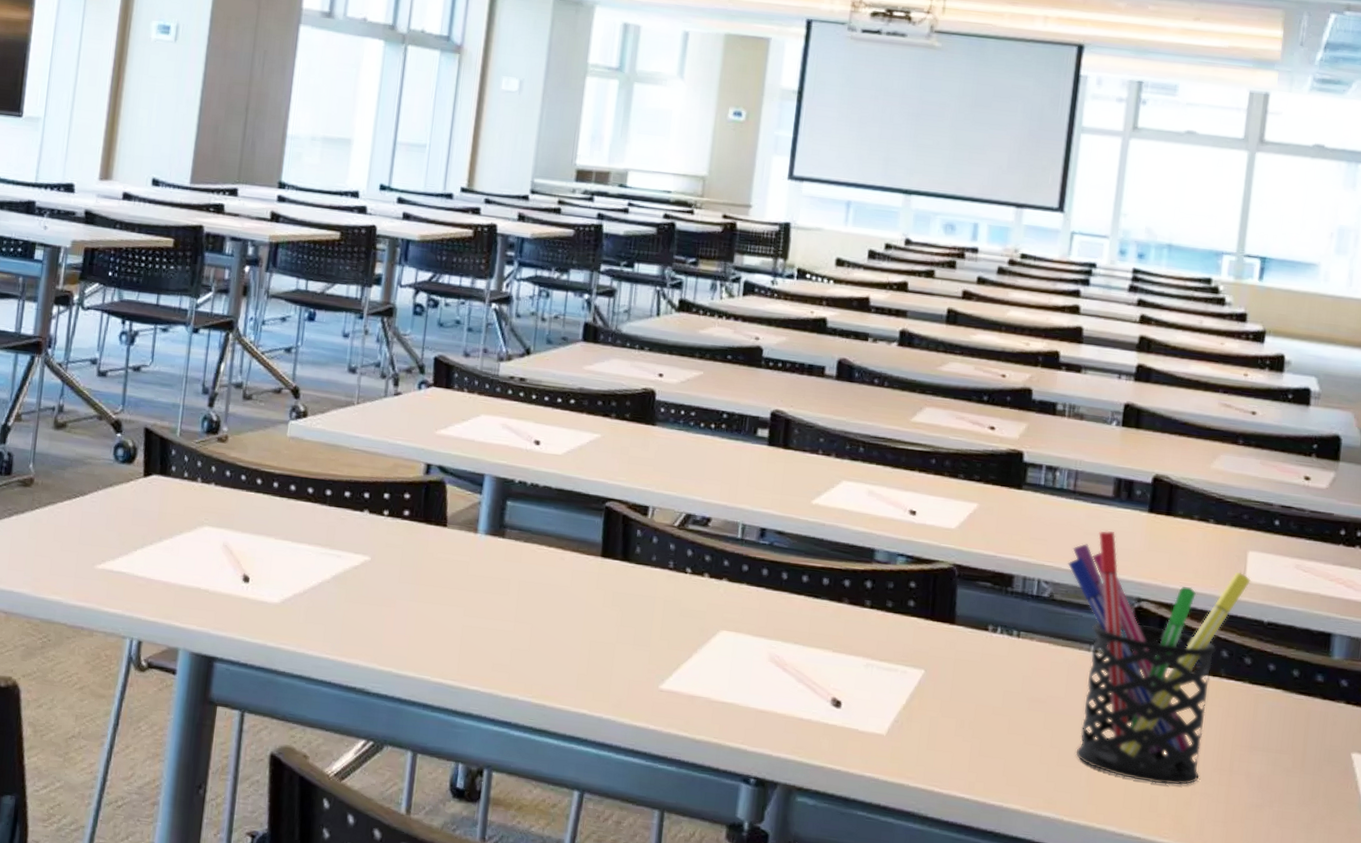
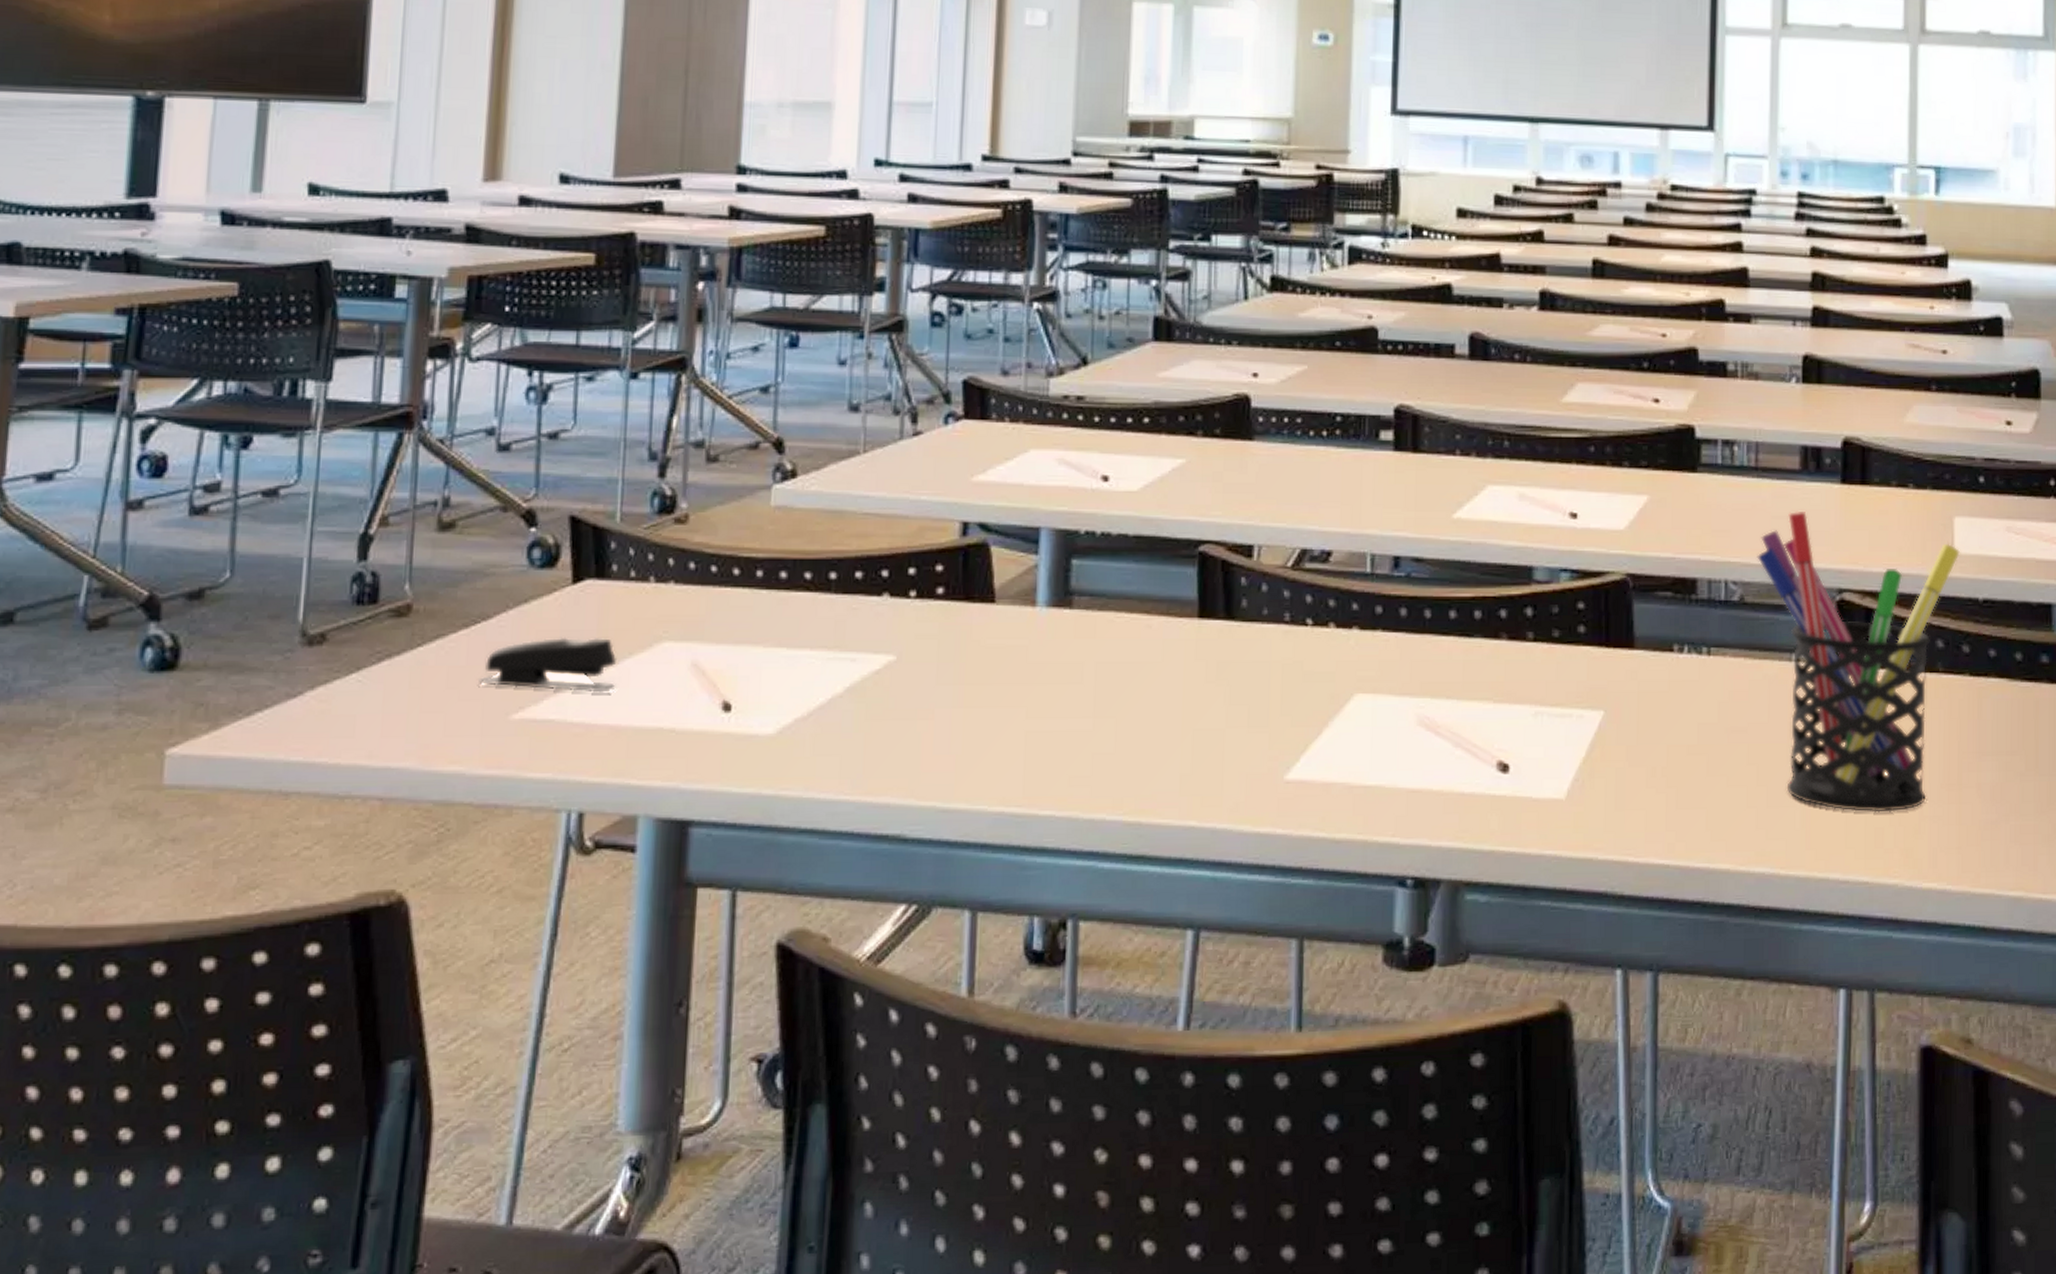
stapler: none [75,513,172,557] -> present [479,637,618,693]

